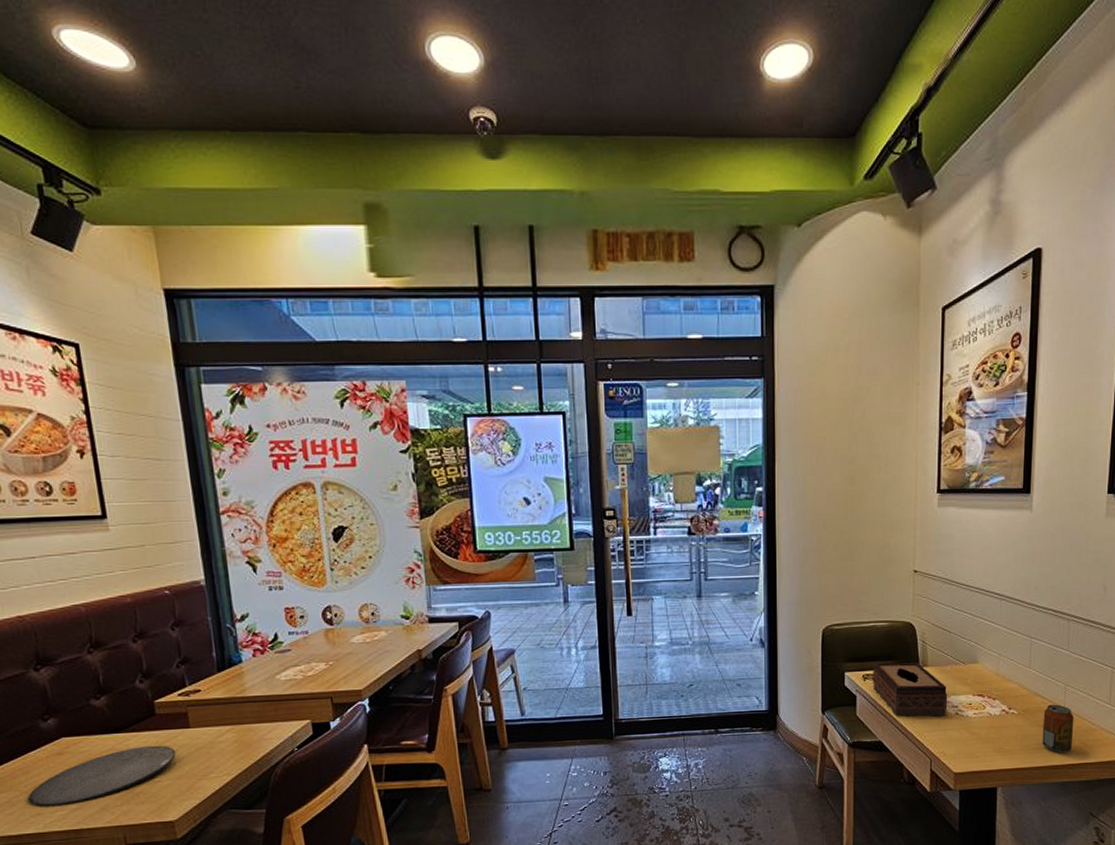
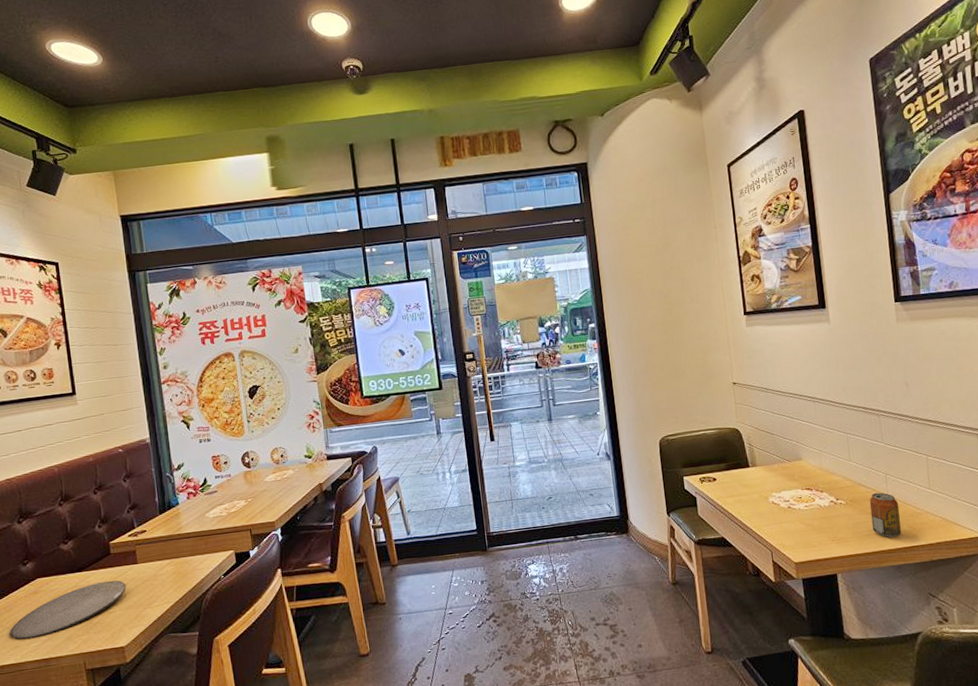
tissue box: present [873,662,948,717] -> none [708,463,780,514]

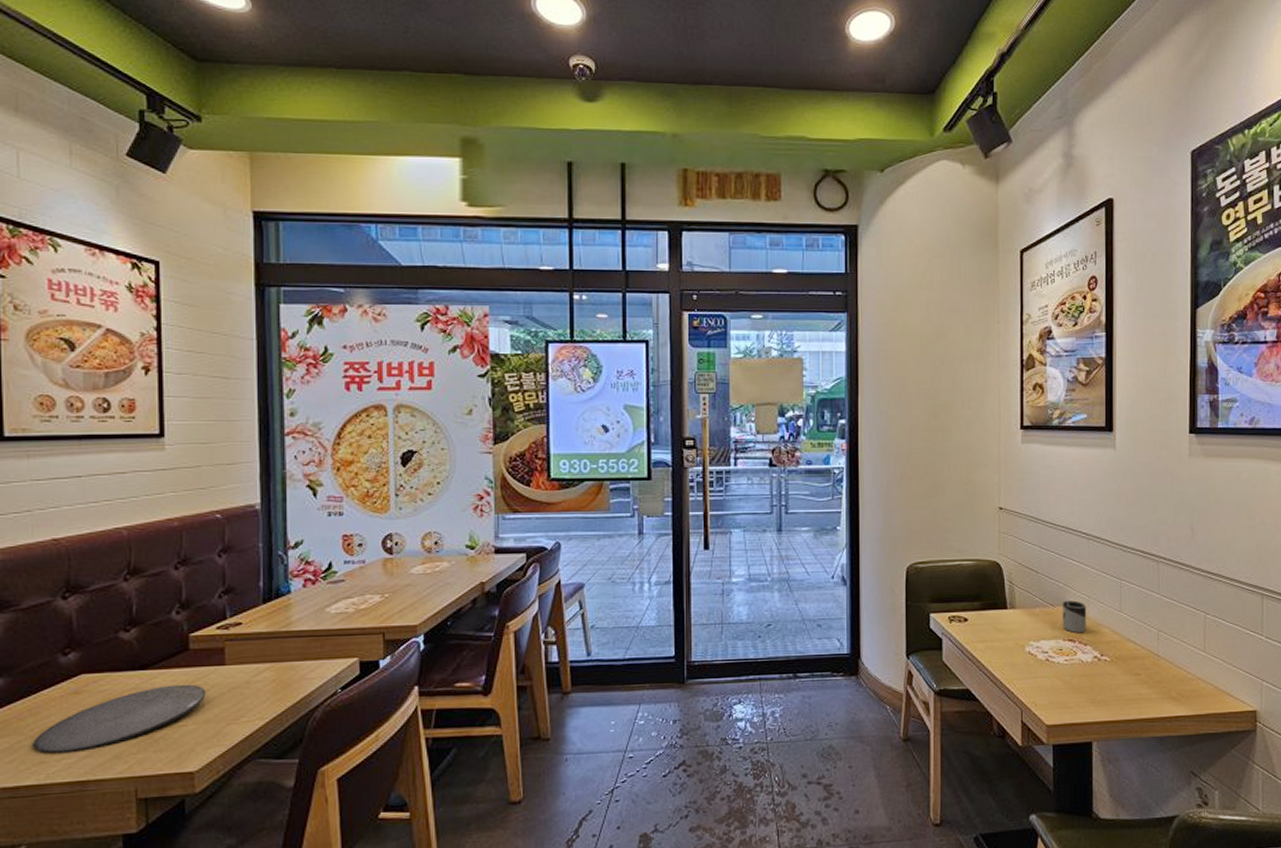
cup: none [798,455,821,483] -> present [1063,600,1087,634]
beverage can: present [869,492,902,538] -> none [1137,651,1169,705]

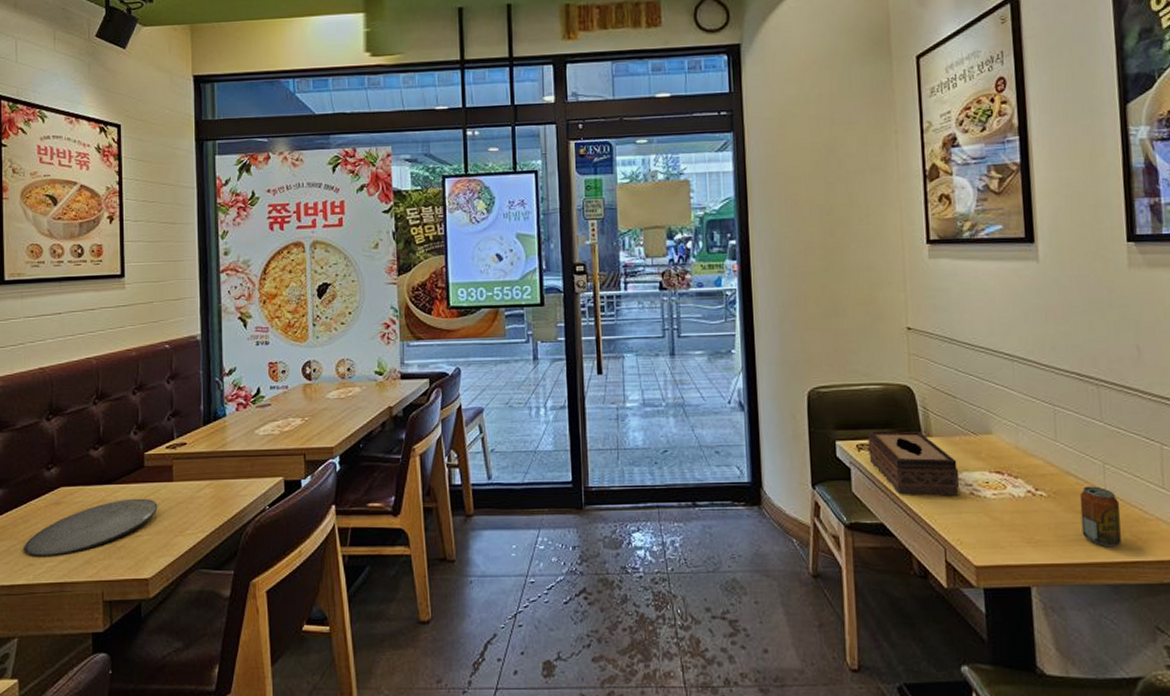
tissue box: none [959,603,1038,663] -> present [868,430,960,496]
cup: present [1063,600,1087,634] -> none [986,428,1017,465]
beverage can: none [1137,651,1169,705] -> present [1079,486,1122,548]

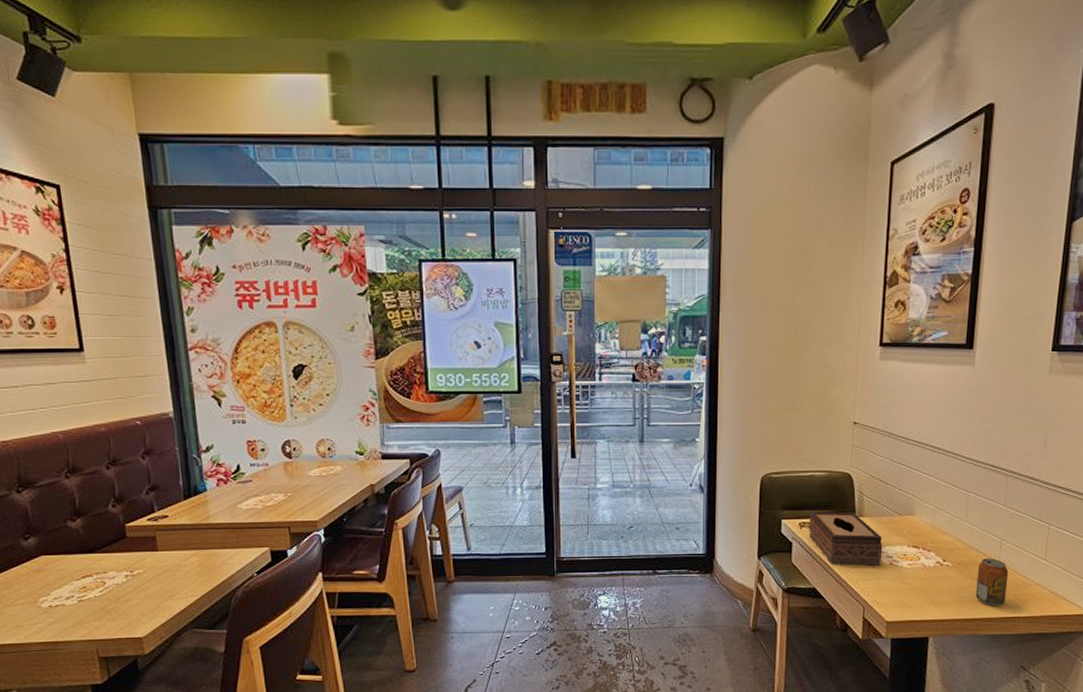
plate: present [24,498,158,558] -> none [9,566,145,620]

